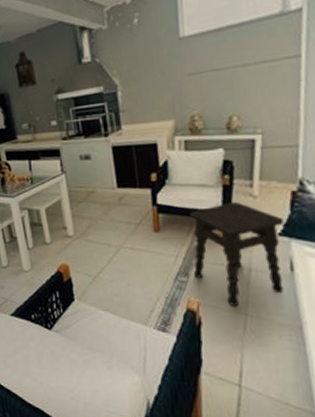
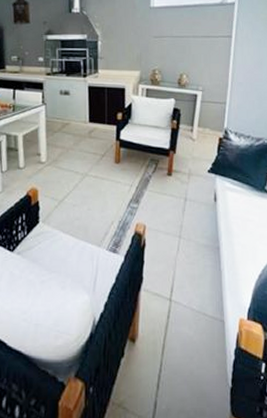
side table: present [190,201,284,306] -> none [144,142,212,230]

